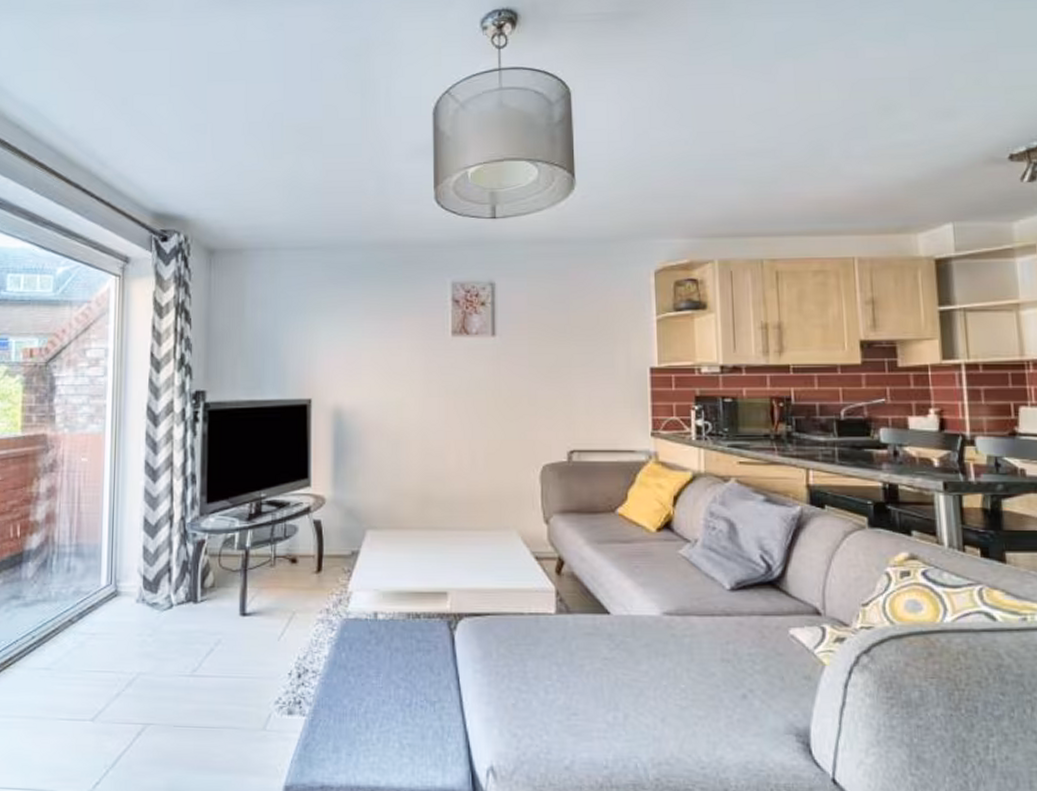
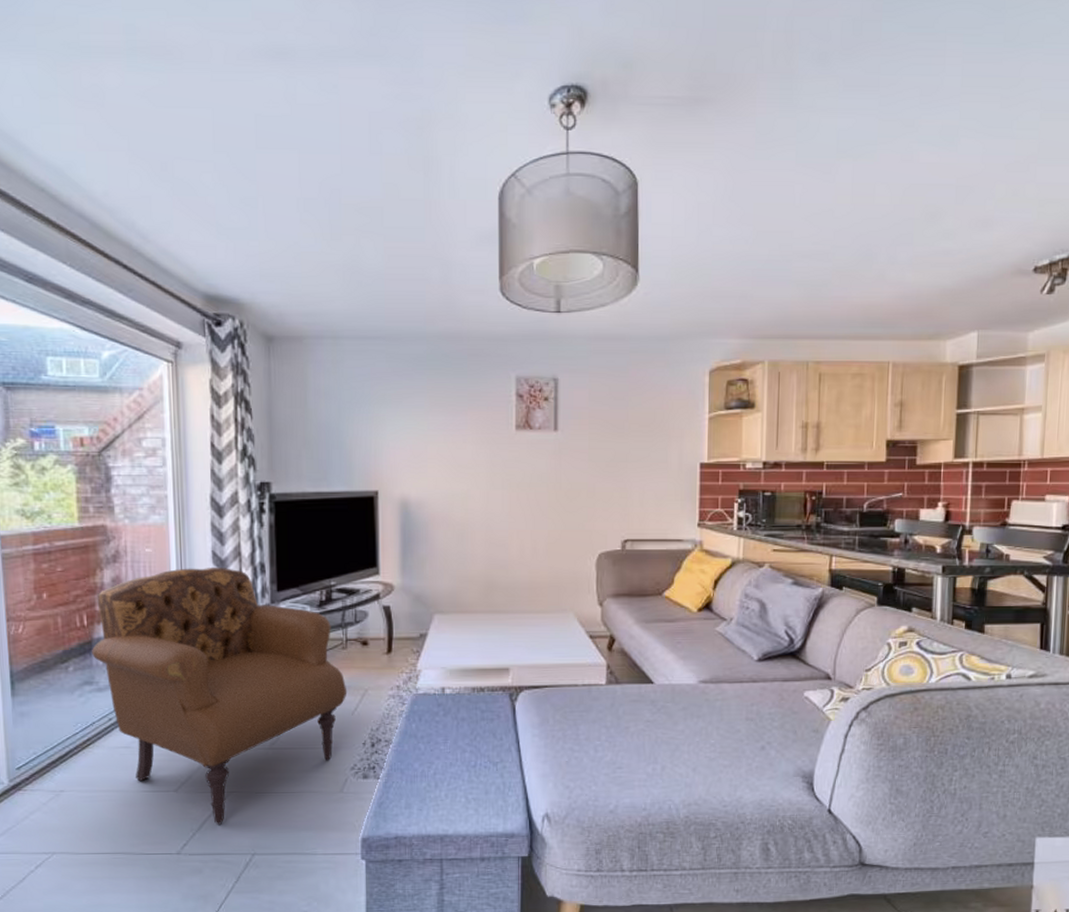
armchair: none [22,478,274,762] -> present [92,568,347,825]

